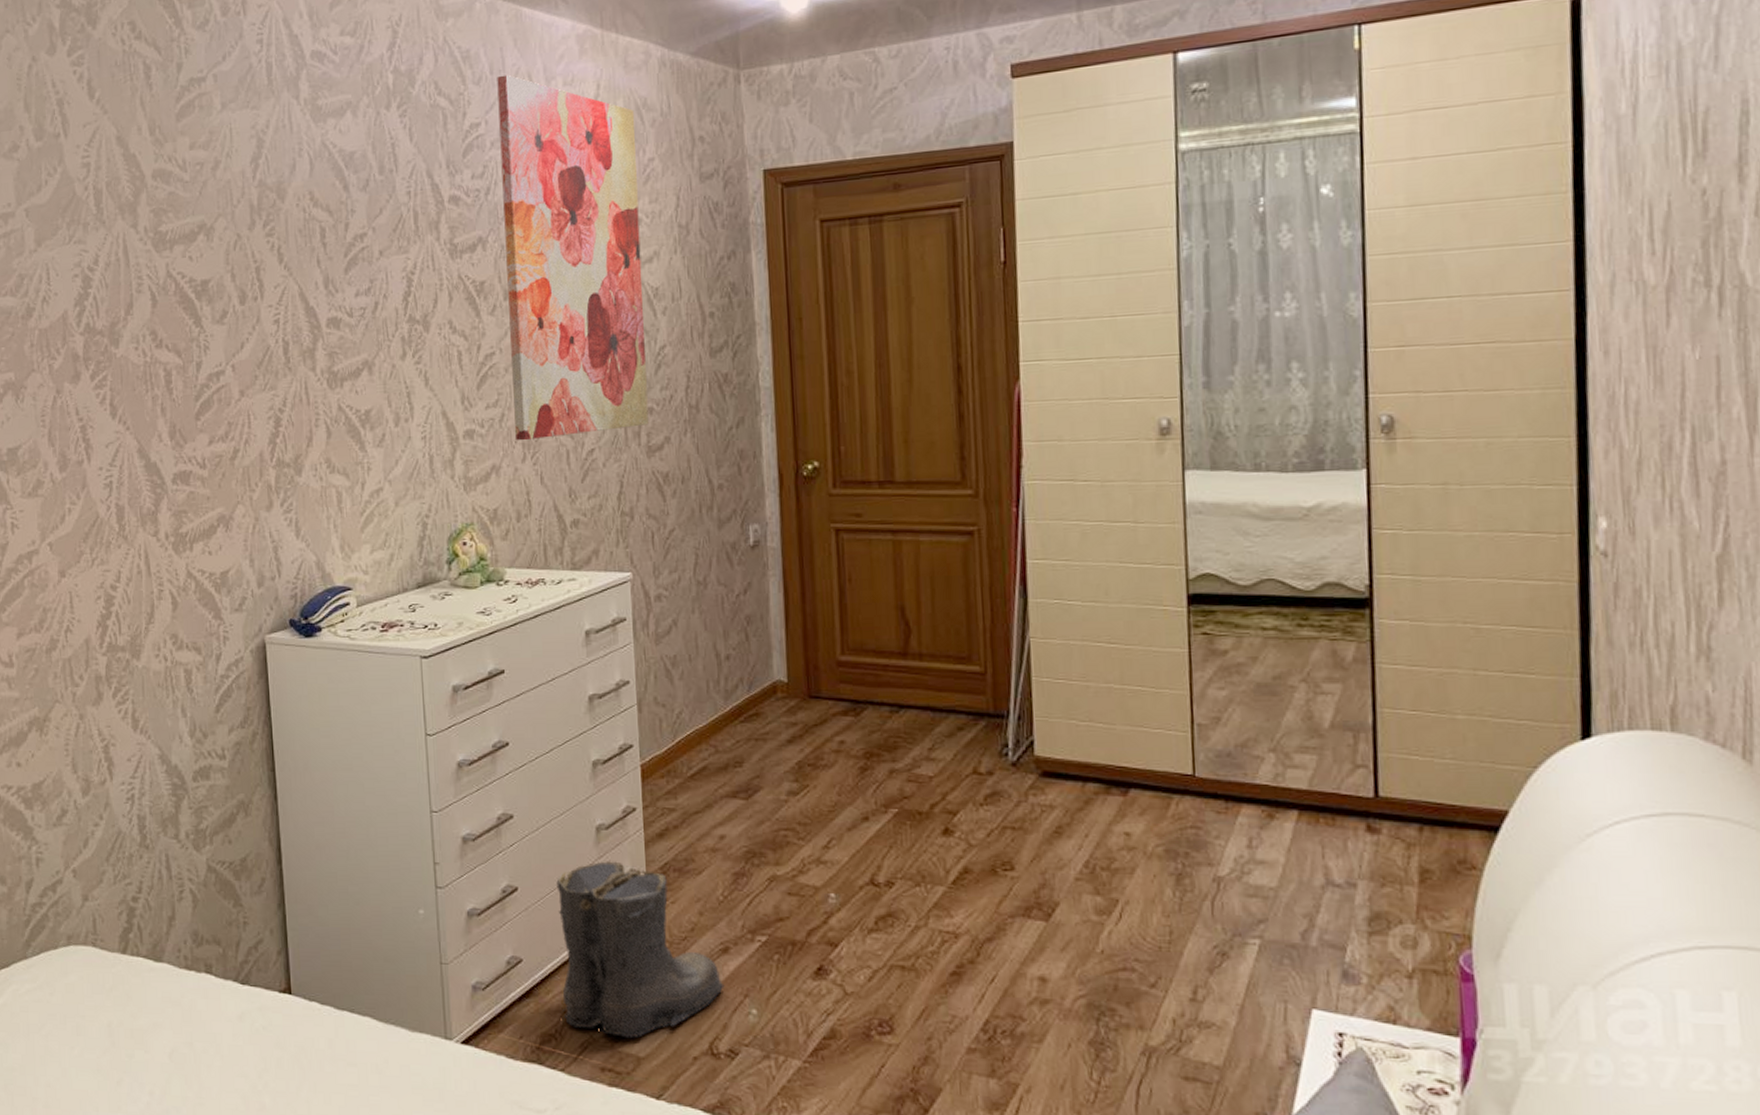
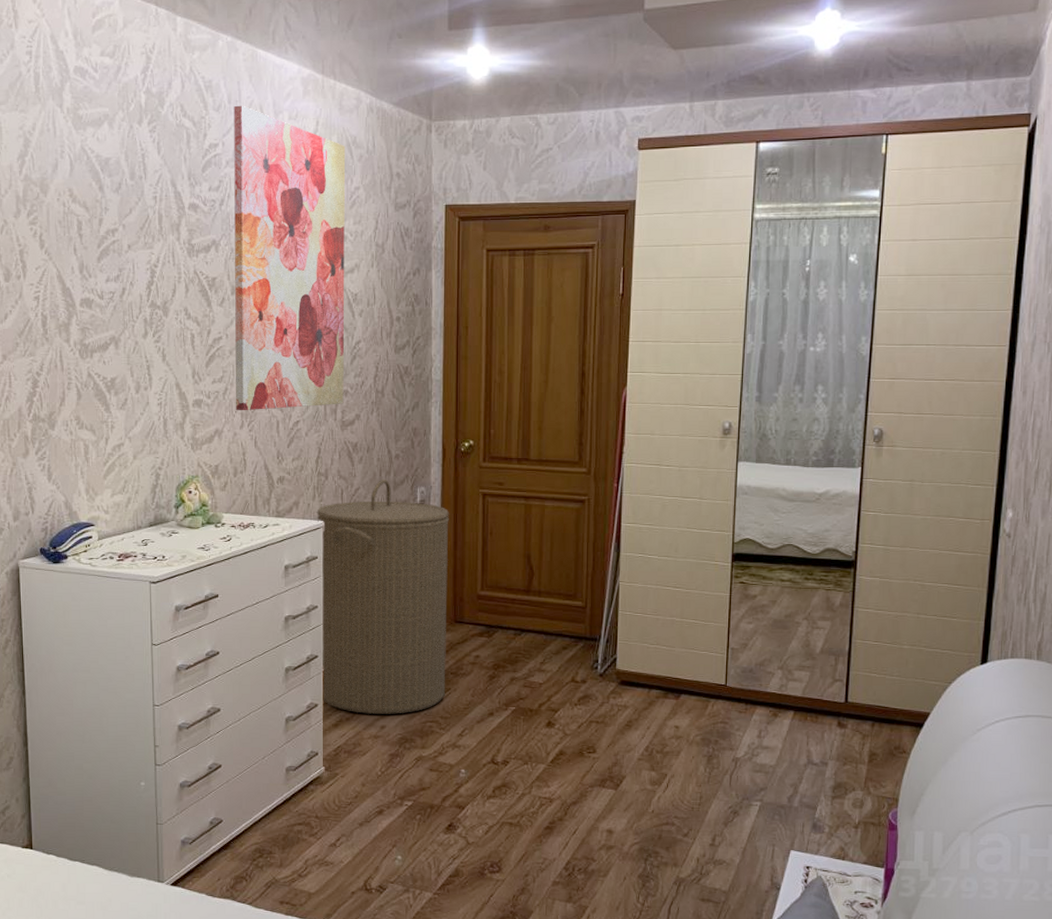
boots: present [556,861,725,1039] -> none [251,745,378,879]
laundry hamper: none [622,516,802,820] -> present [316,479,449,714]

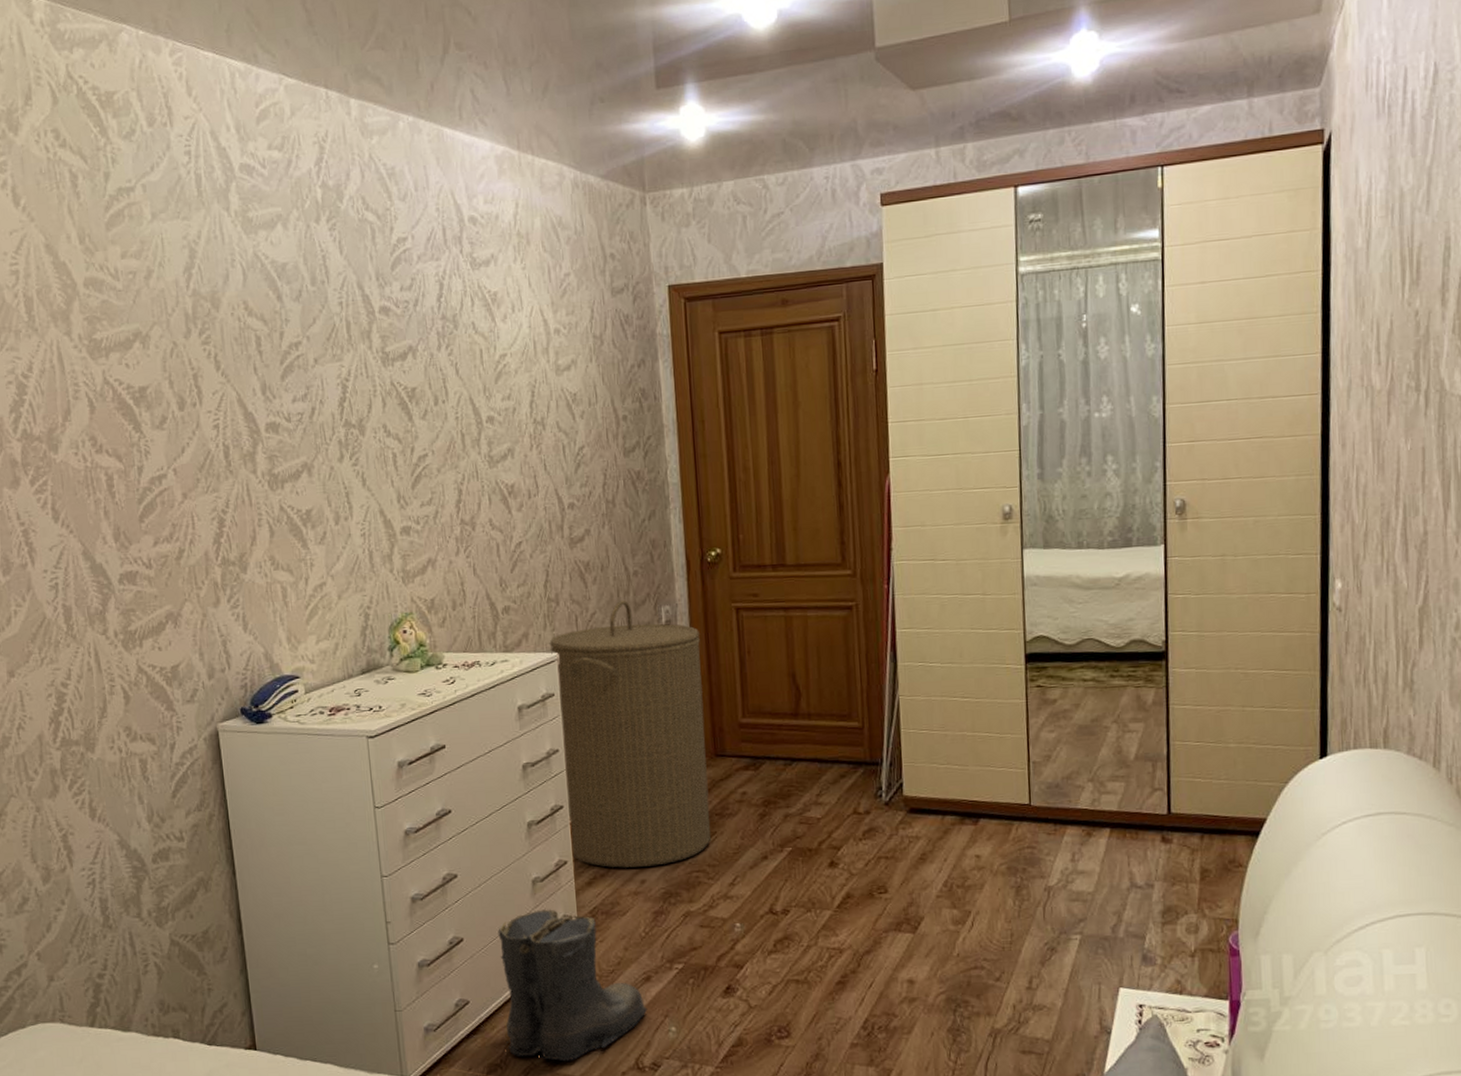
wall art: present [234,105,346,411] -> none [421,192,571,536]
boots: none [251,745,378,879] -> present [498,909,648,1062]

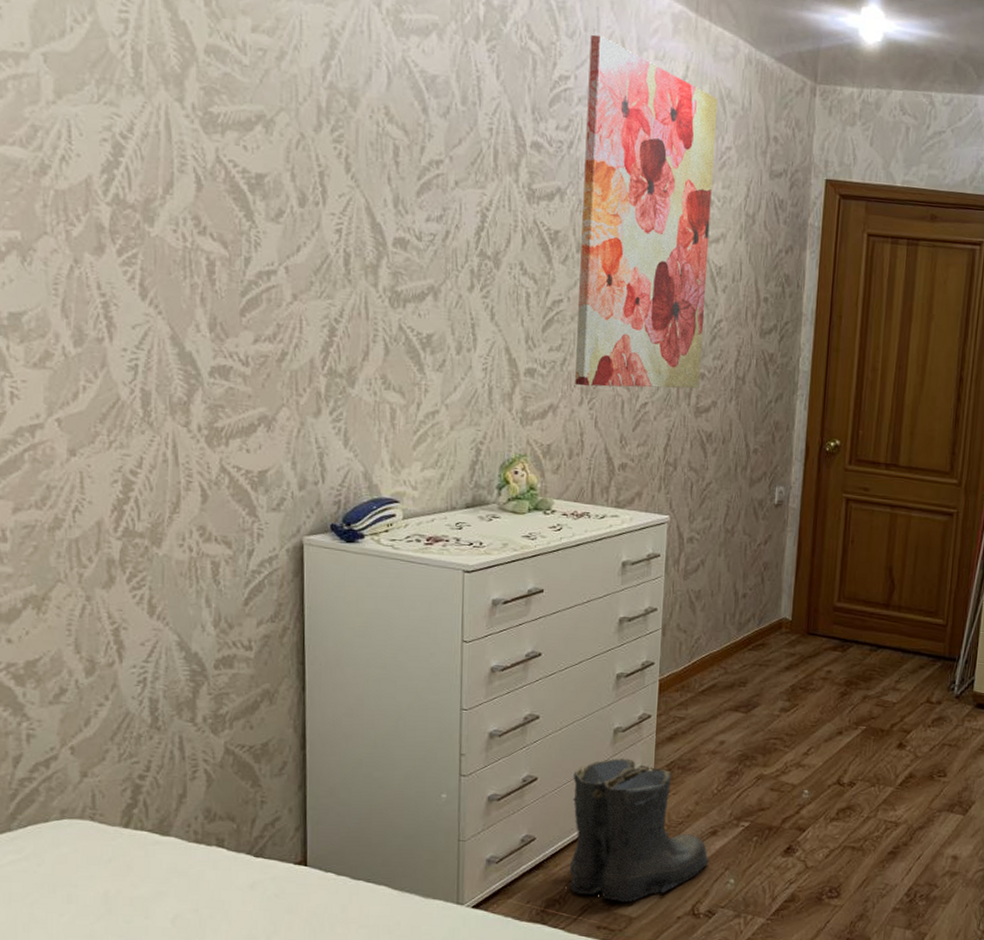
wall art: none [421,192,571,536] -> present [575,34,718,389]
laundry hamper: present [549,599,711,868] -> none [657,474,809,729]

